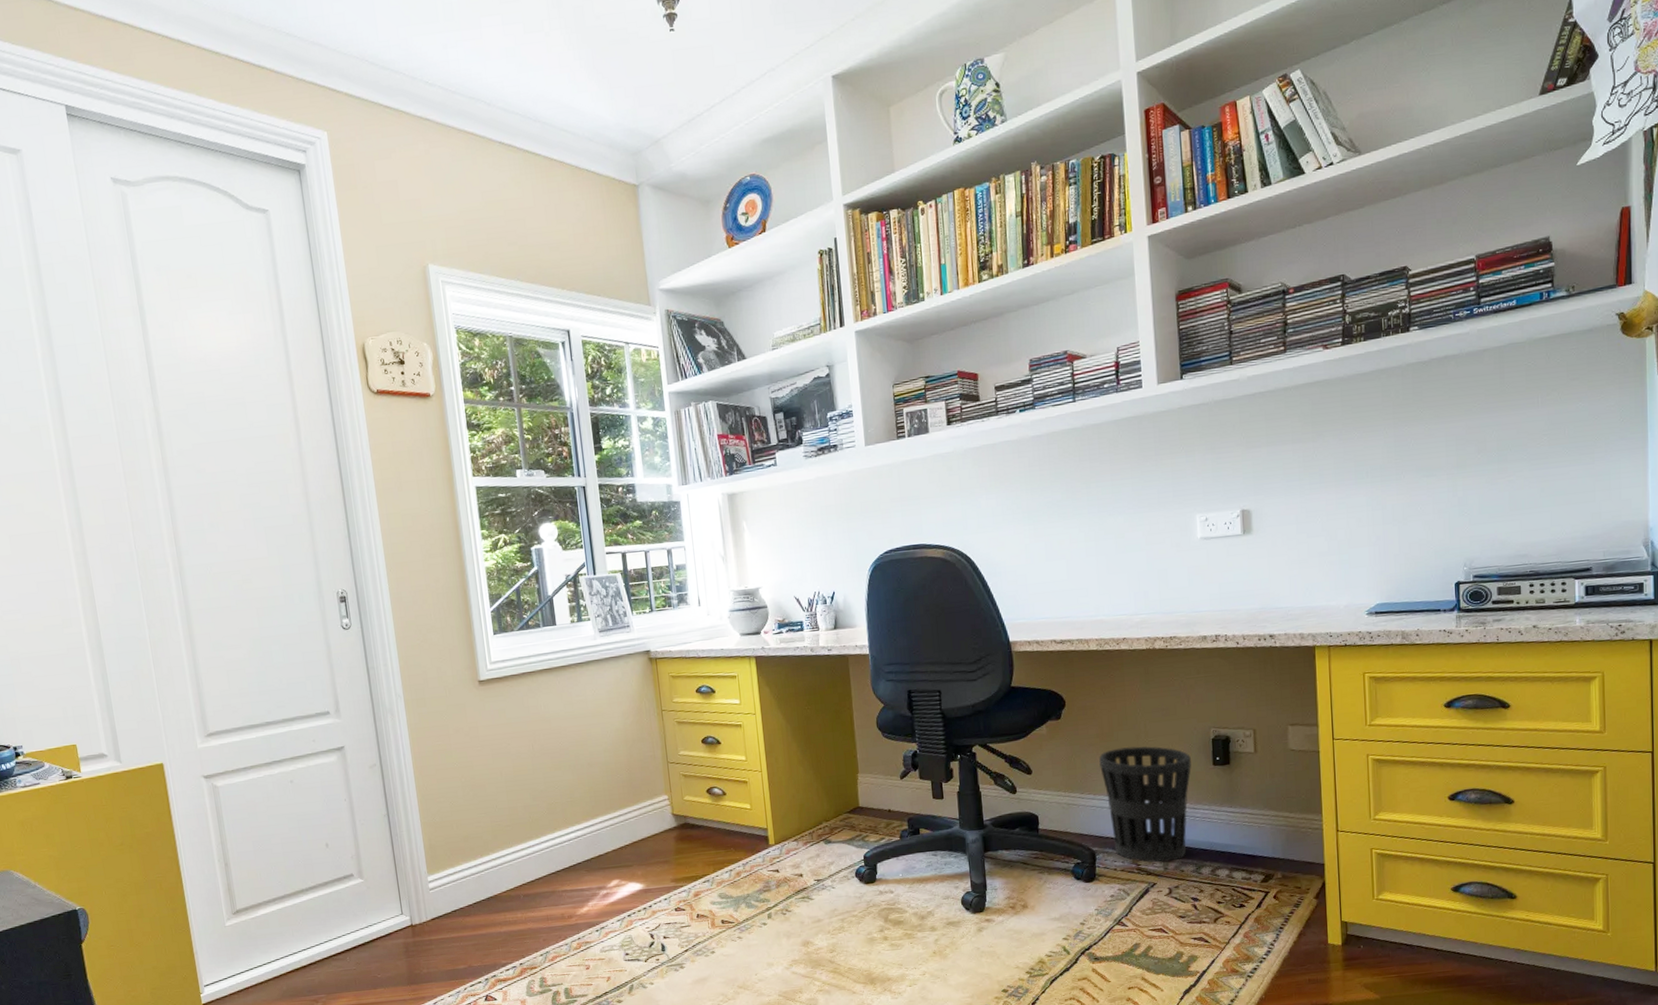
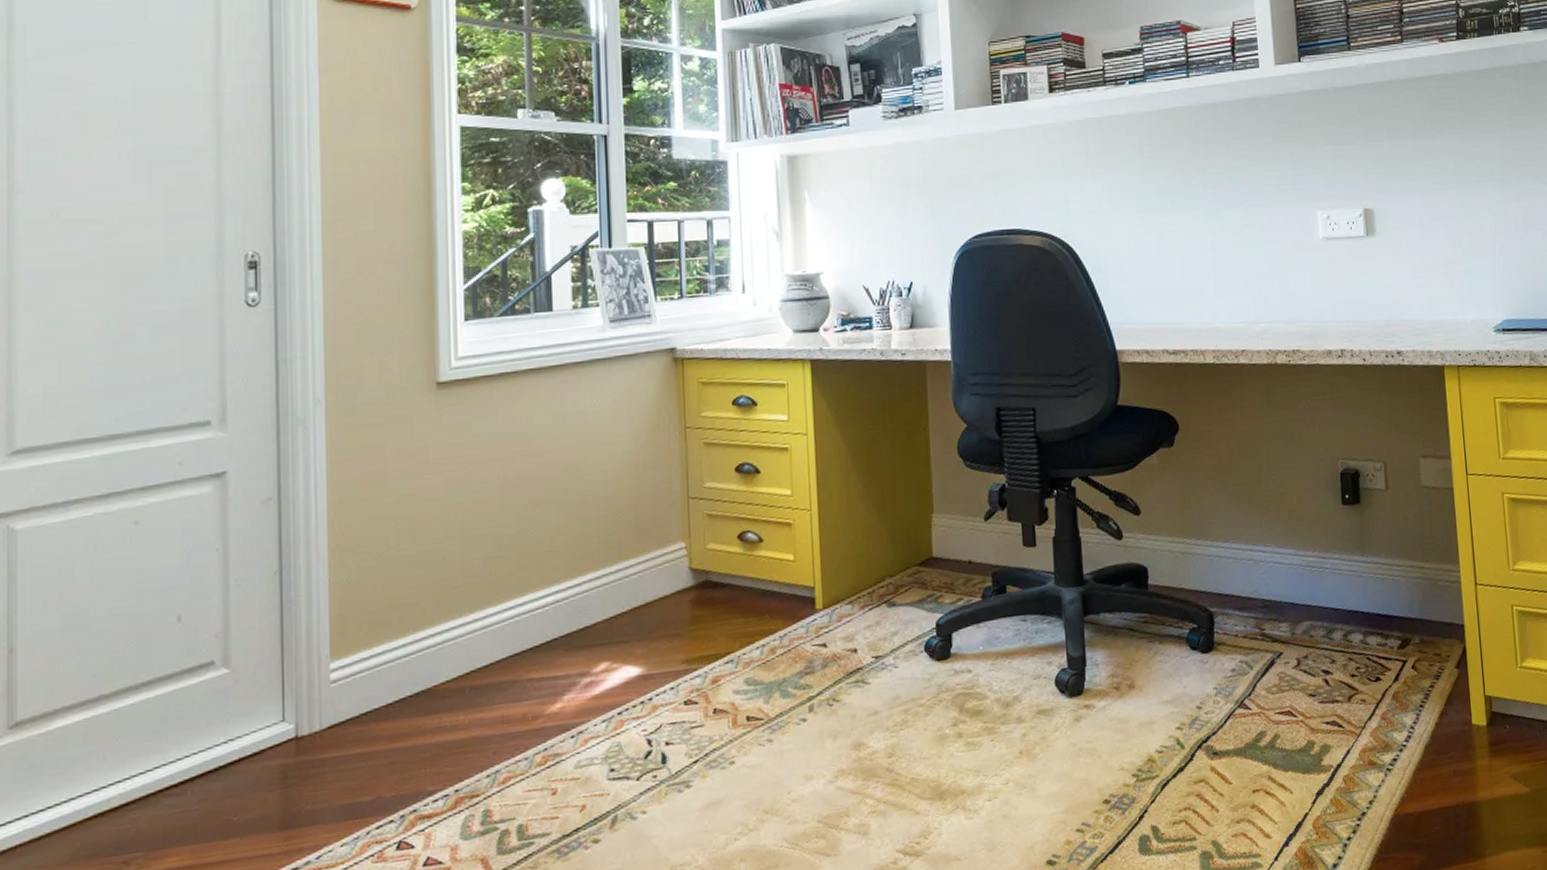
wastebasket: present [1099,746,1191,863] -> none [1217,480,1319,627]

